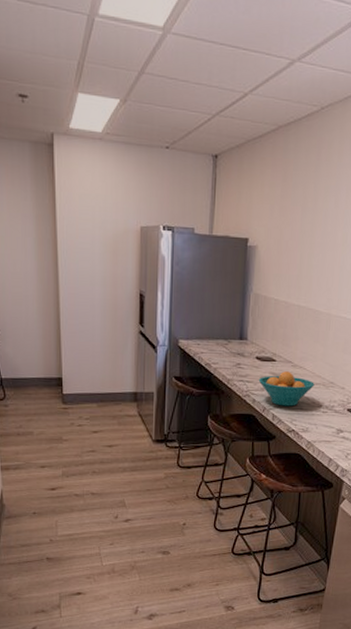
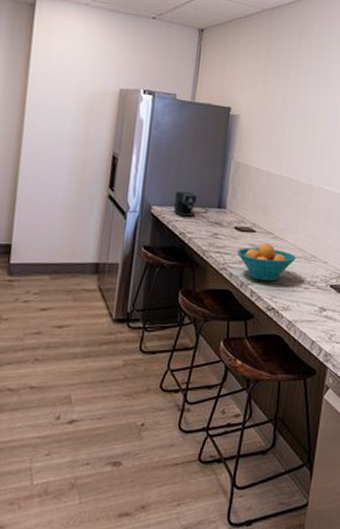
coffee maker: none [199,325,230,349] -> present [174,191,207,217]

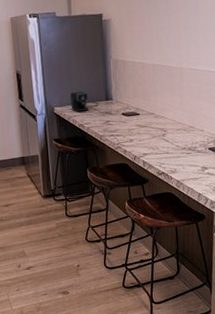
fruit bowl: present [236,243,296,282] -> none [126,122,176,153]

